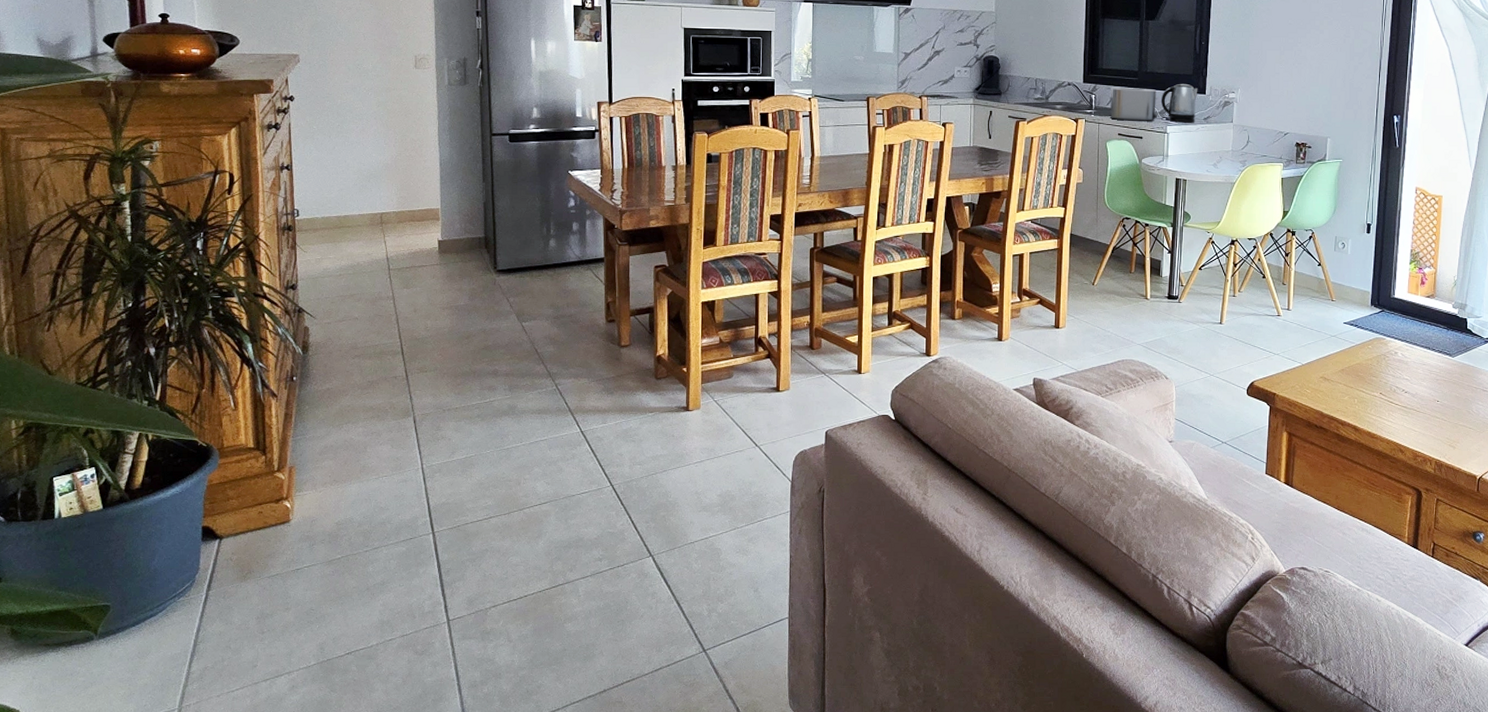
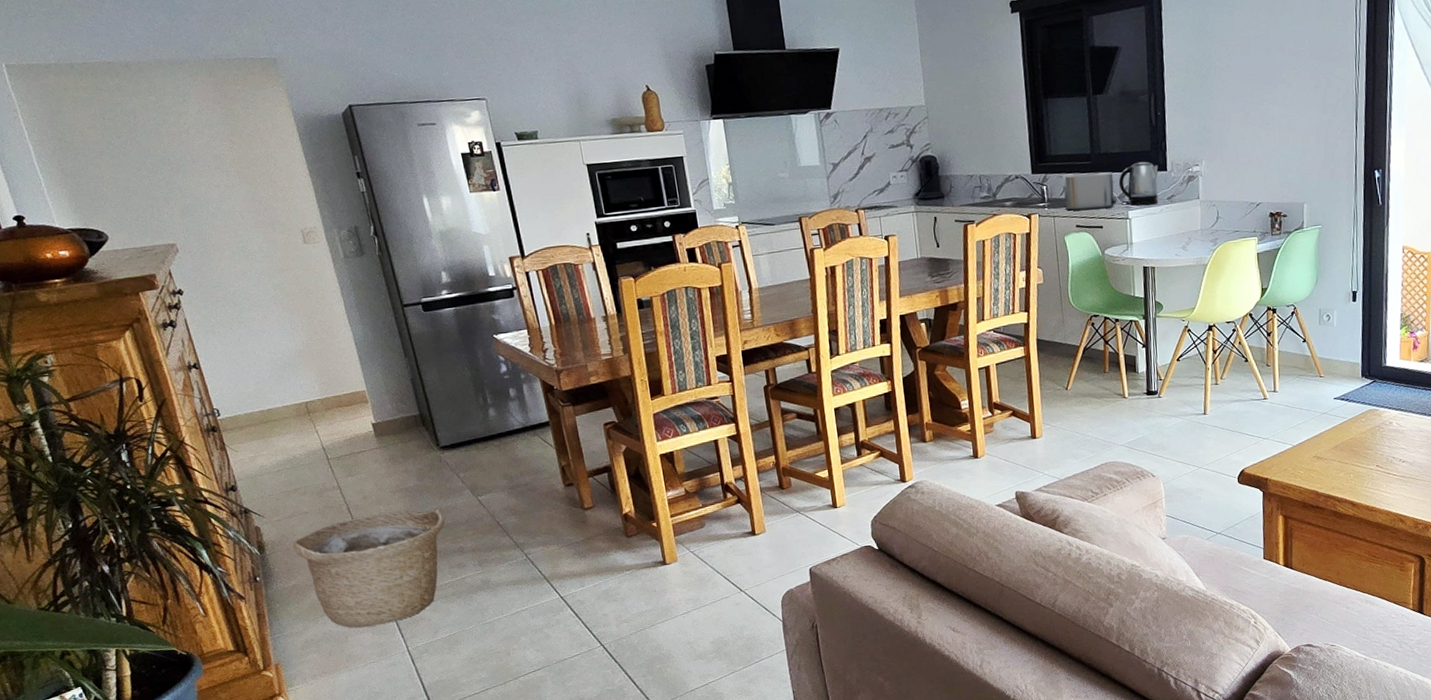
basket: none [335,328,486,439] -> present [292,509,445,628]

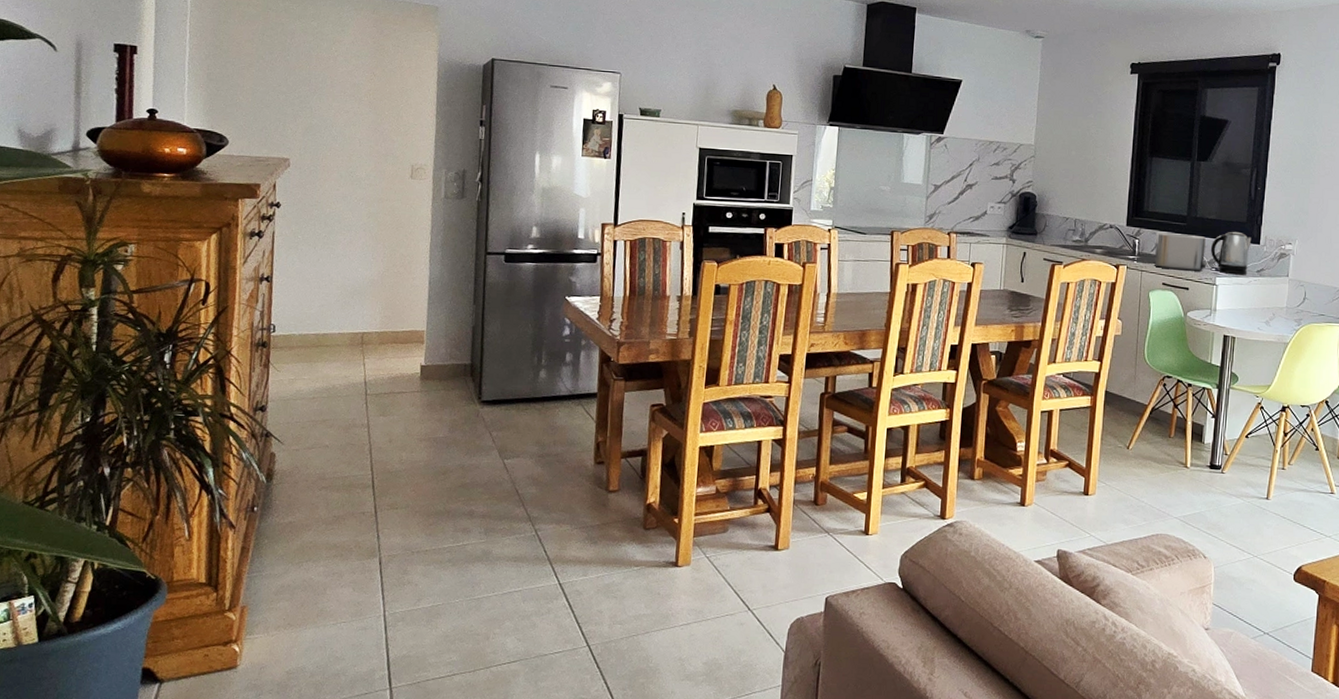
basket: present [292,509,445,628] -> none [301,460,464,582]

